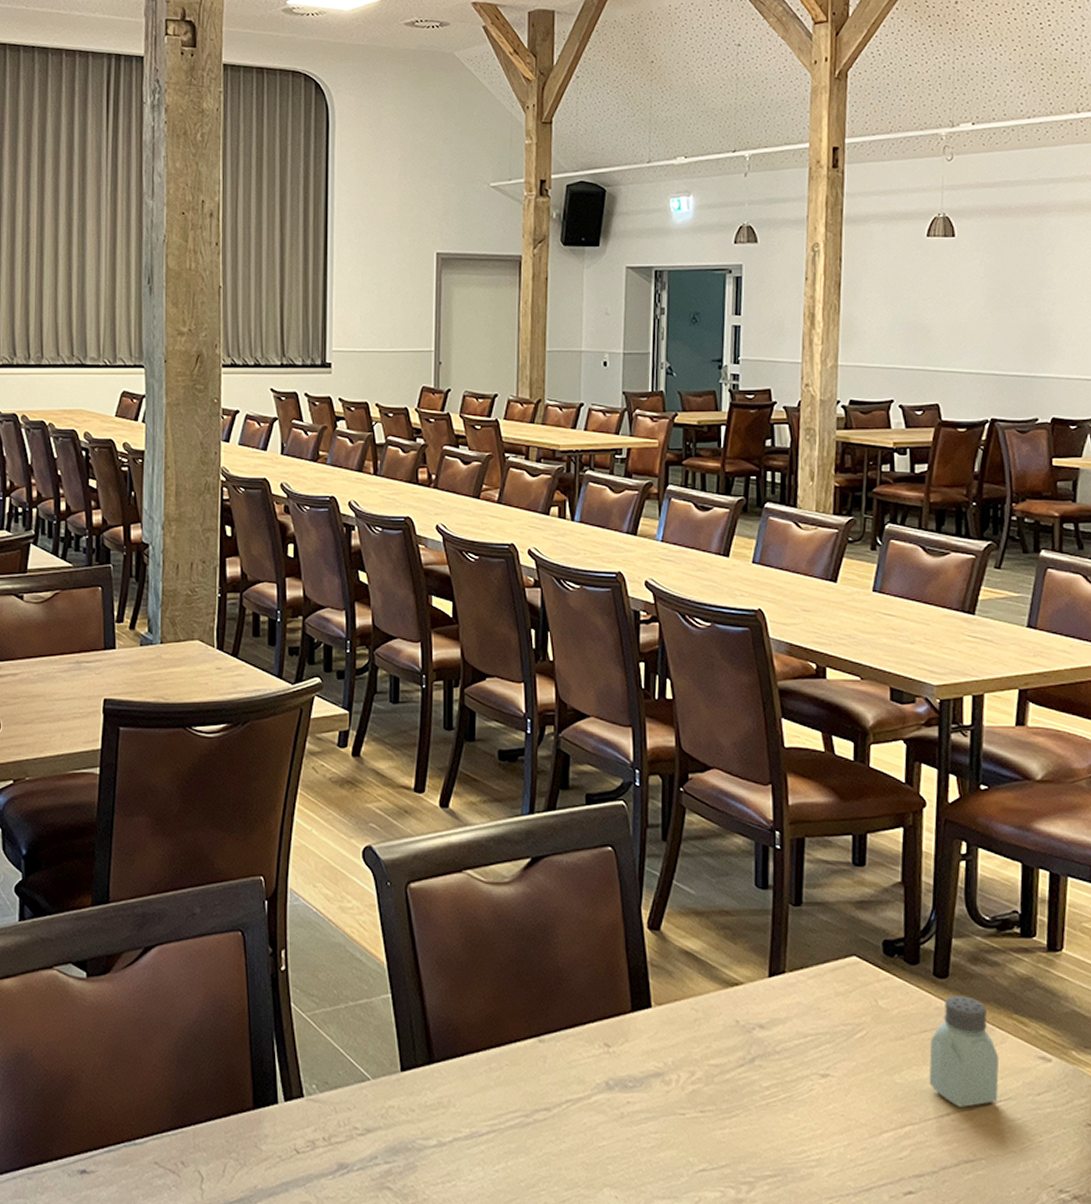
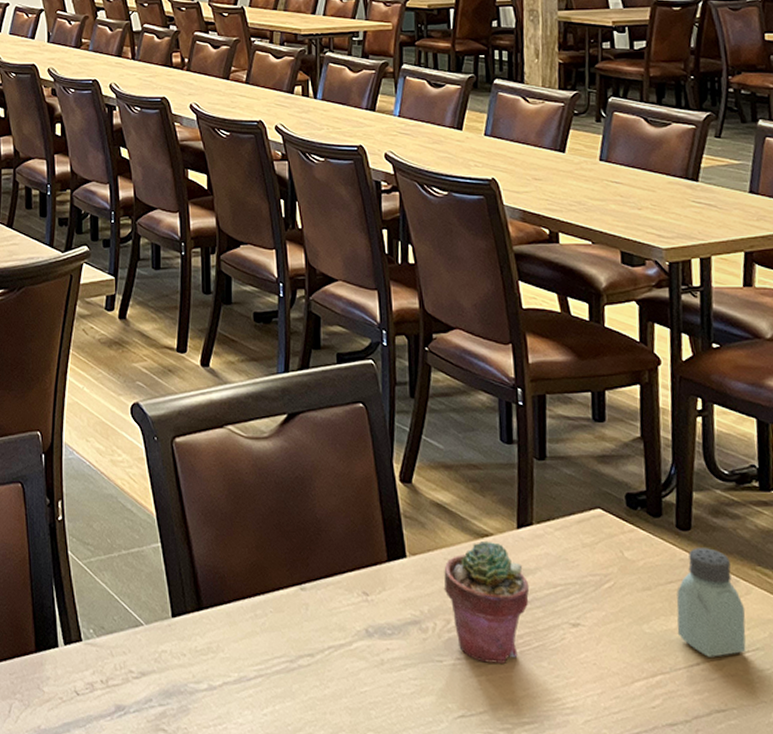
potted succulent: none [689,989,779,1116] -> present [444,540,530,664]

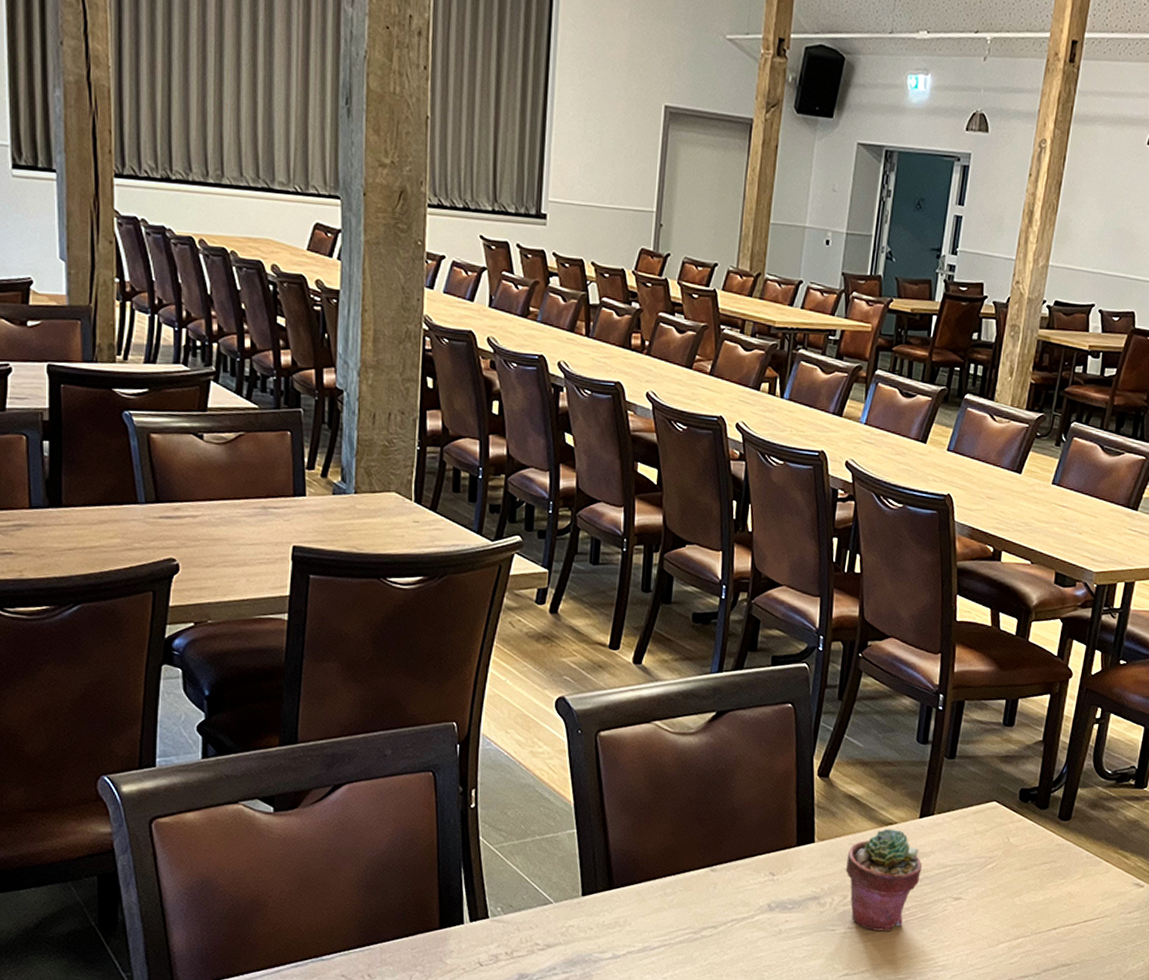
saltshaker: present [676,547,746,657] -> none [1042,835,1103,923]

